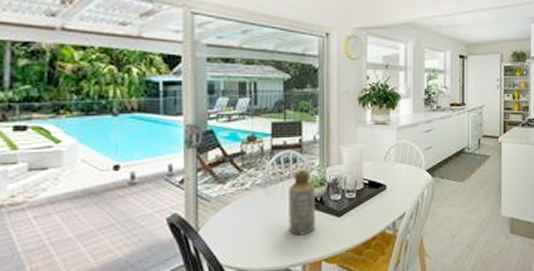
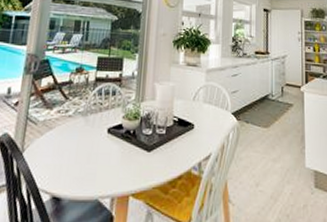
bottle: present [289,170,315,236] -> none [102,103,130,167]

